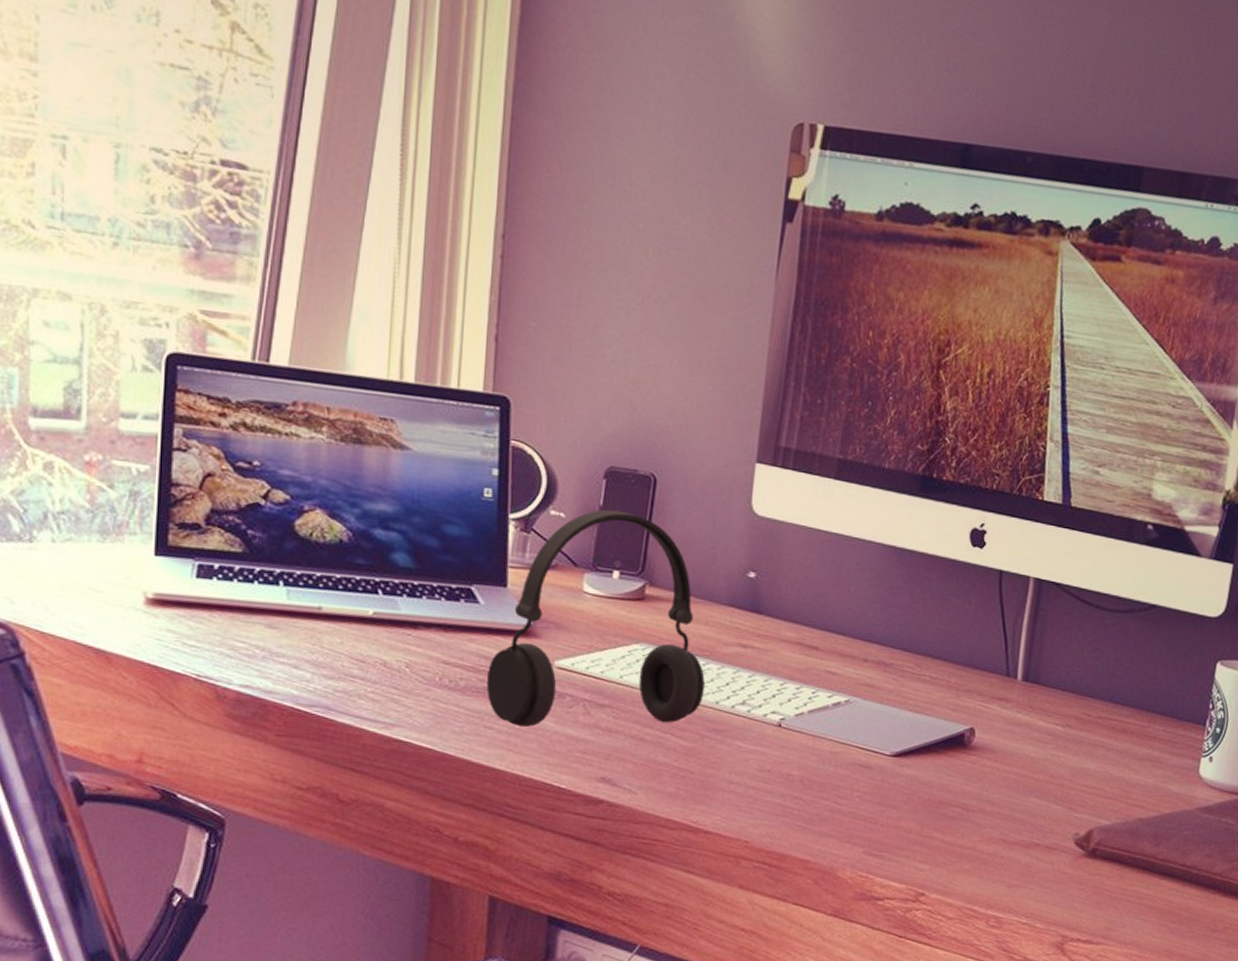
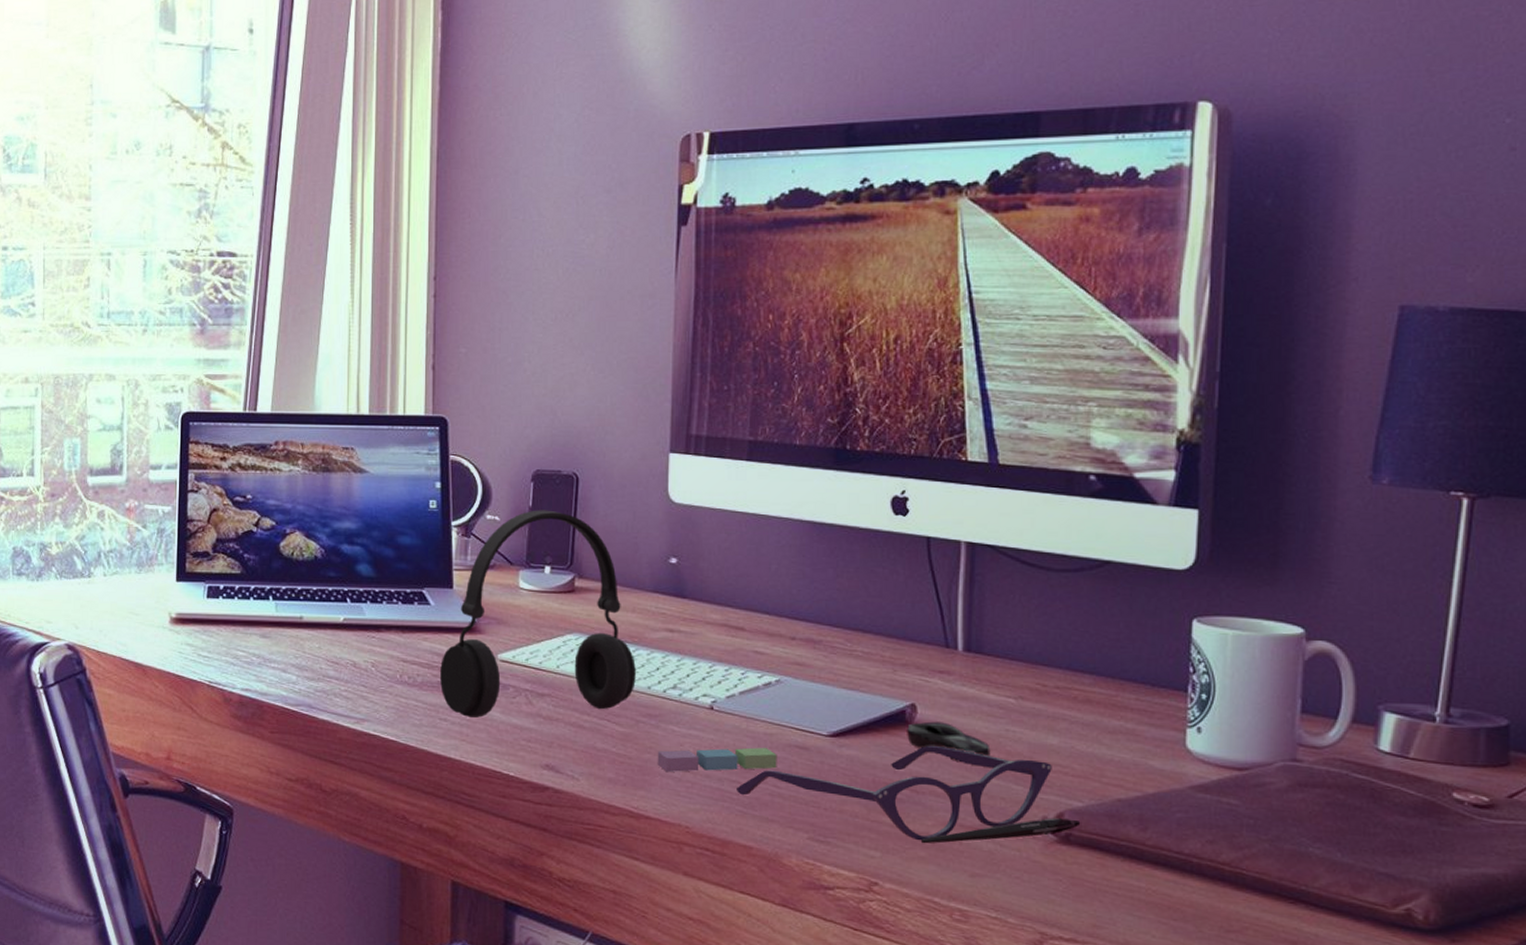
sticky notes: none [720,765,841,788] -> present [657,747,777,772]
eyeglasses: none [798,766,1088,855] -> present [737,745,1052,841]
computer mouse: none [963,744,1037,784] -> present [907,721,991,763]
pen: none [966,834,1106,858] -> present [920,818,1081,844]

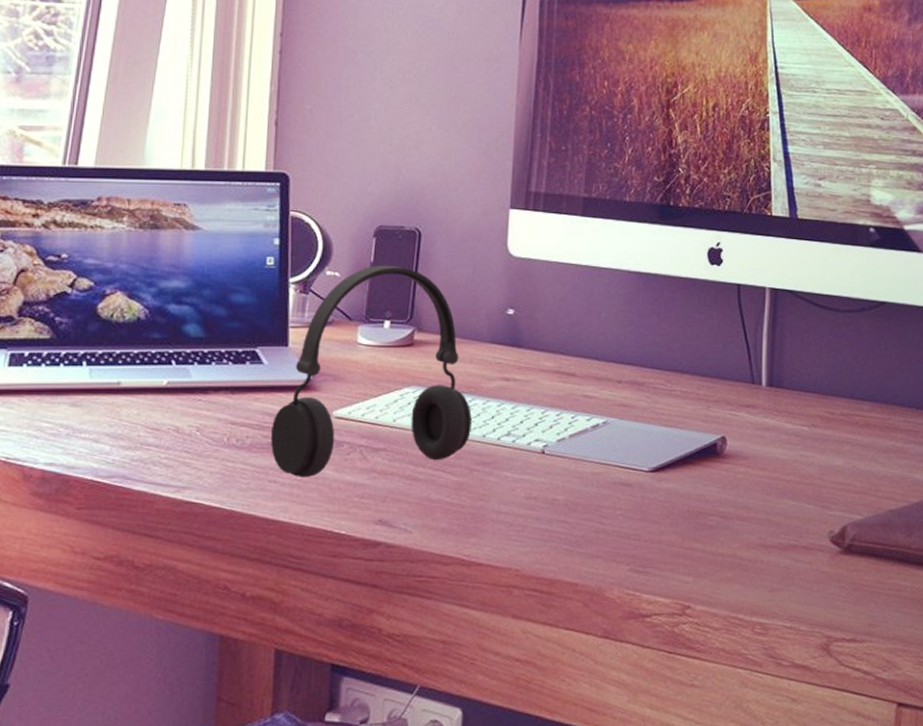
sticky notes: present [657,747,777,772] -> none [490,487,603,517]
eyeglasses: present [737,745,1052,841] -> none [564,473,838,563]
computer mouse: present [907,721,991,763] -> none [718,451,788,488]
pen: present [920,818,1081,844] -> none [728,531,860,566]

